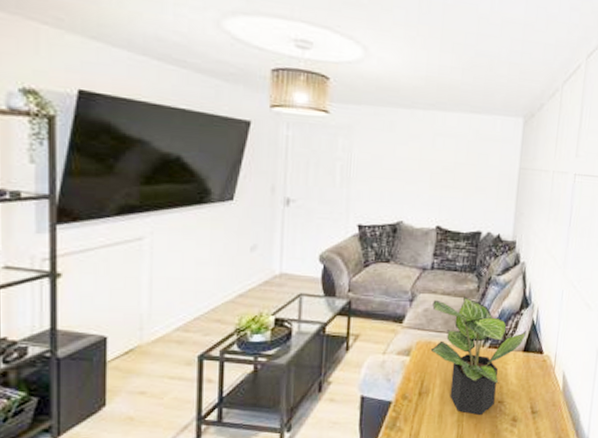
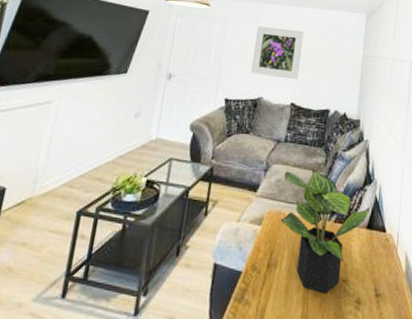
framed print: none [387,137,448,200] -> present [251,26,304,80]

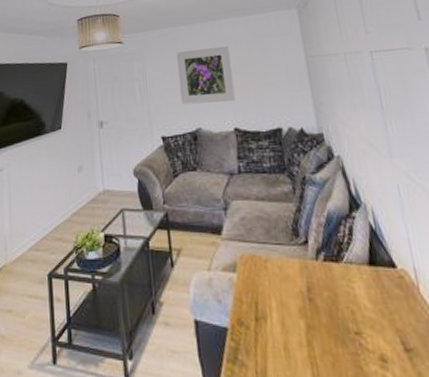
potted plant: present [280,169,369,295] -> none [247,200,366,352]

